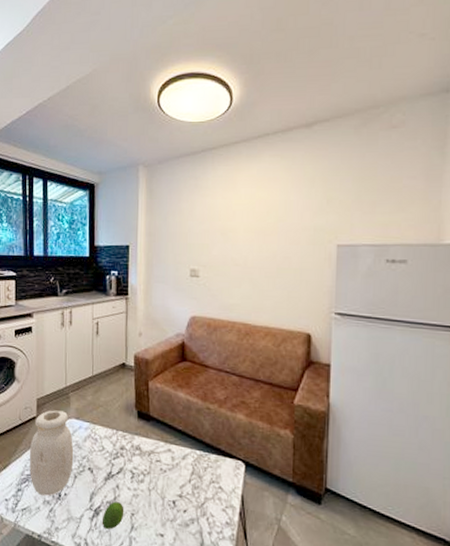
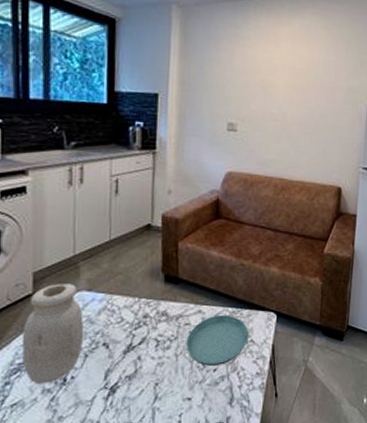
fruit: present [101,501,124,529] -> none [119,374,147,405]
saucer: none [157,456,217,508] -> present [186,314,249,367]

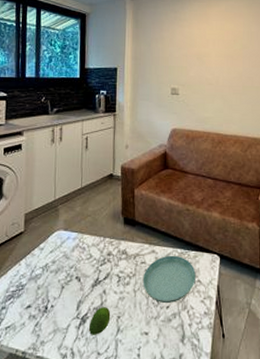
jar: present [22,283,83,384] -> none [15,223,61,310]
fruit: none [119,374,147,405] -> present [88,307,111,335]

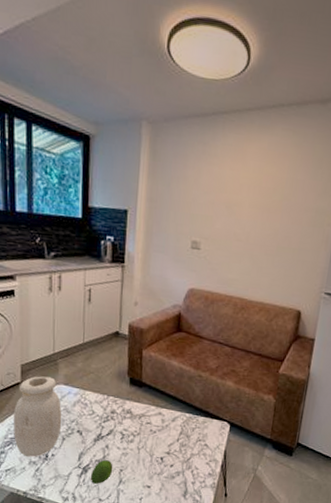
jar: none [15,223,61,310] -> present [14,376,61,457]
saucer: present [142,255,196,304] -> none [147,418,203,463]

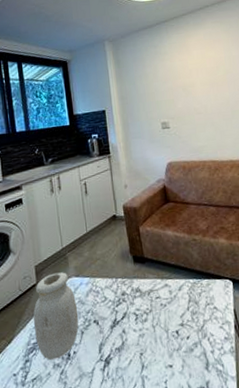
fruit: present [90,460,113,484] -> none [113,346,134,375]

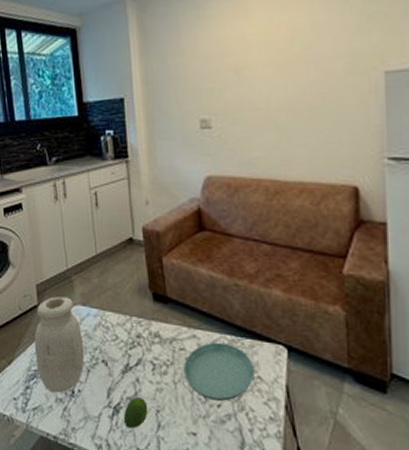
fruit: none [113,346,134,375] -> present [123,397,148,429]
saucer: none [159,285,212,335] -> present [183,342,254,402]

